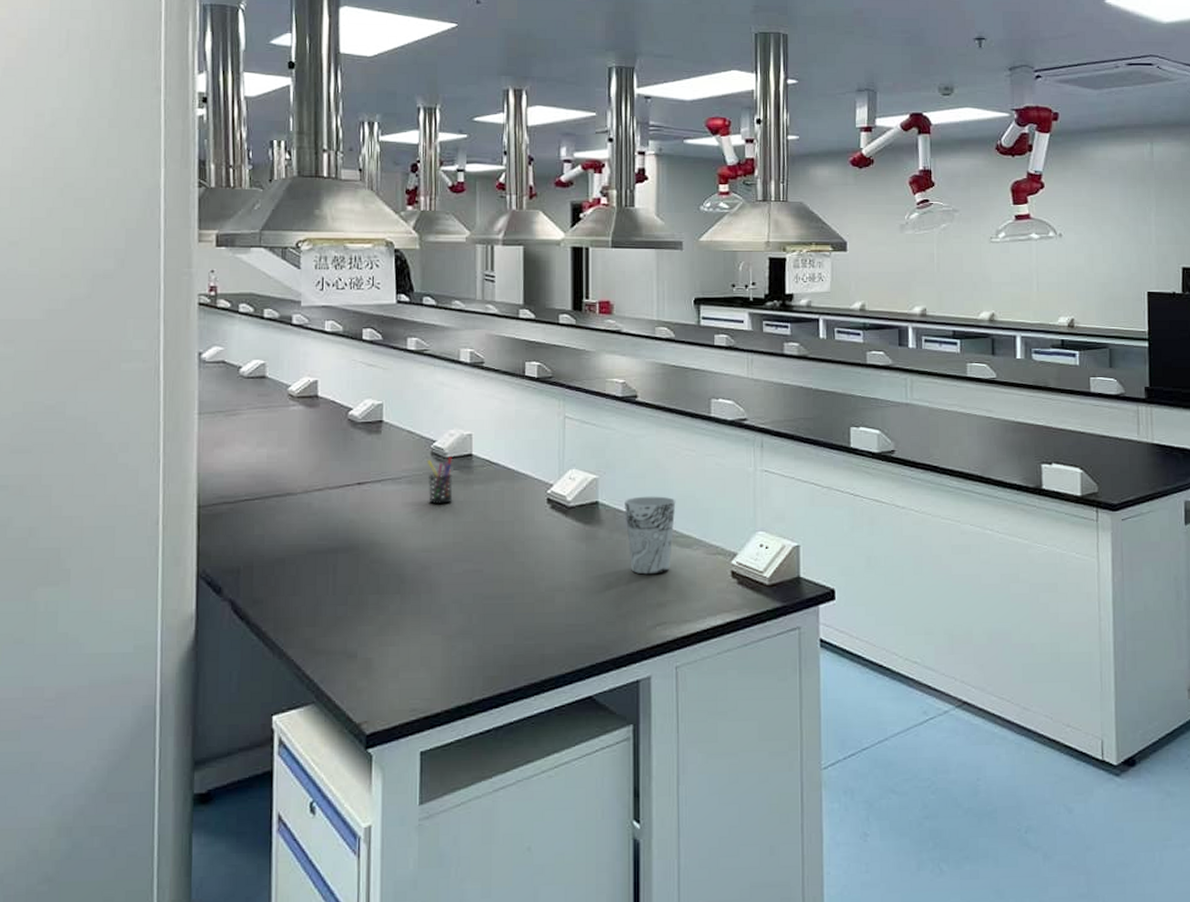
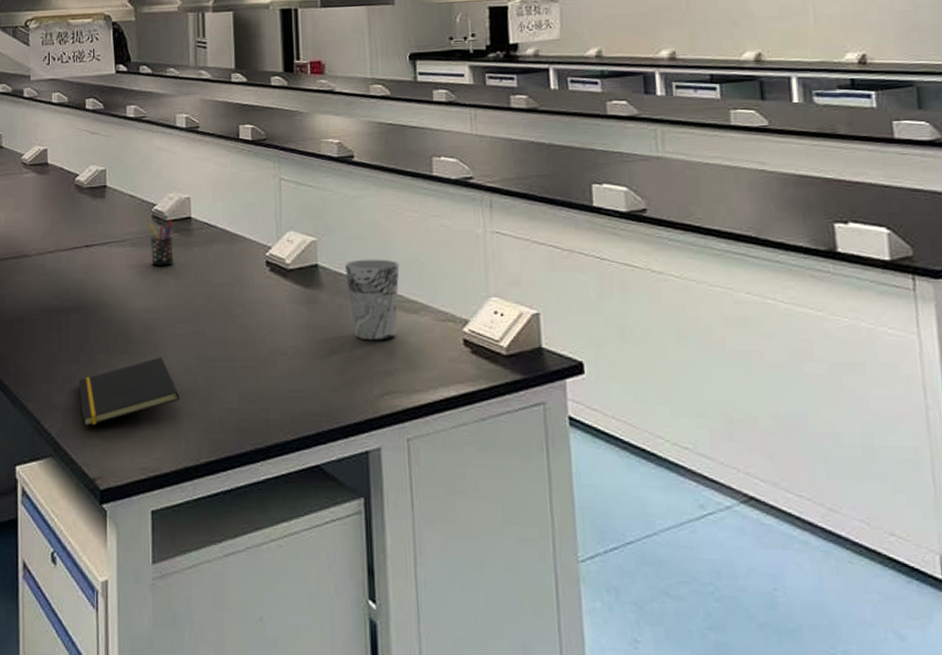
notepad: none [345,596,454,671] -> present [78,357,180,427]

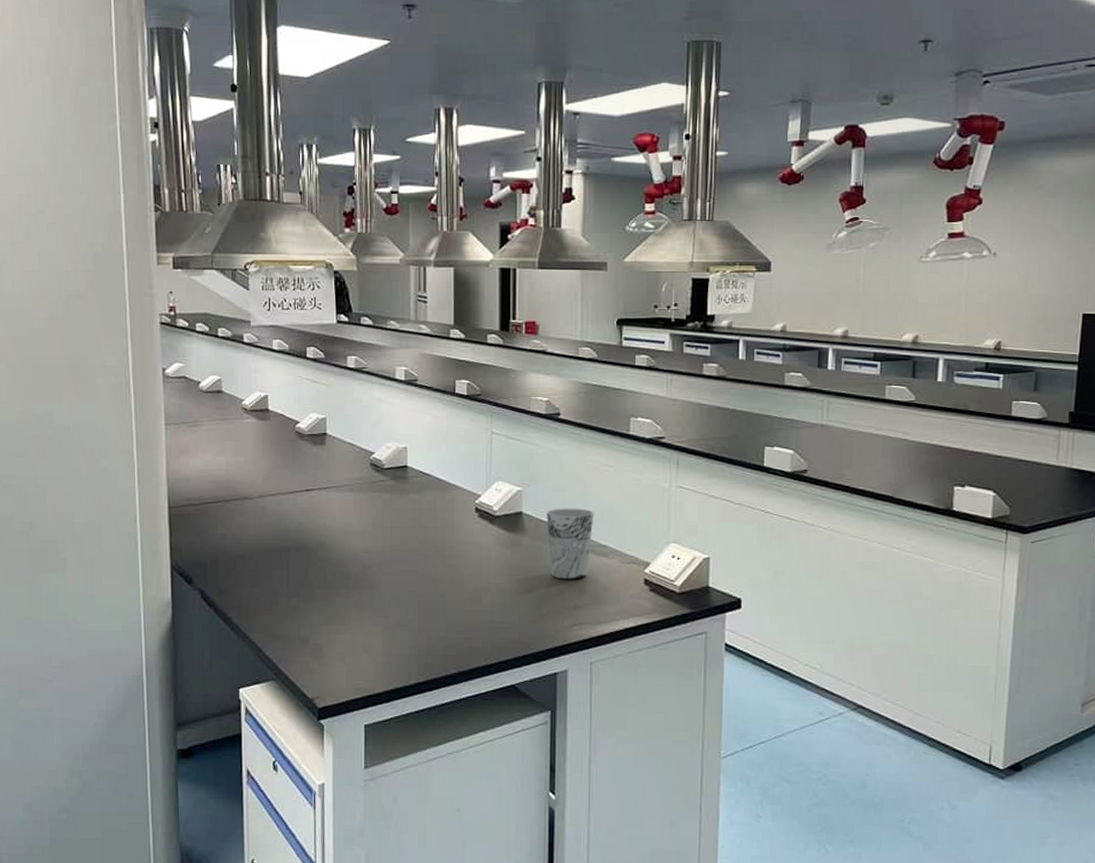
notepad: present [78,357,180,427] -> none [298,592,393,654]
pen holder: present [148,219,174,267] -> none [366,467,390,511]

